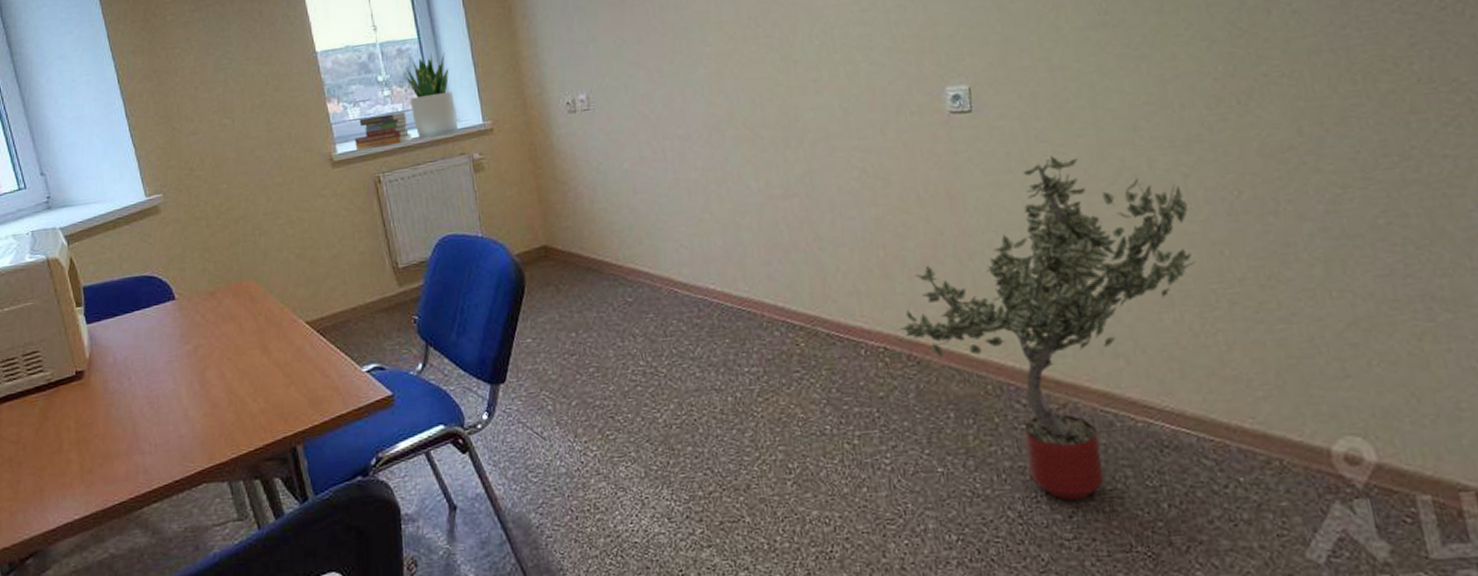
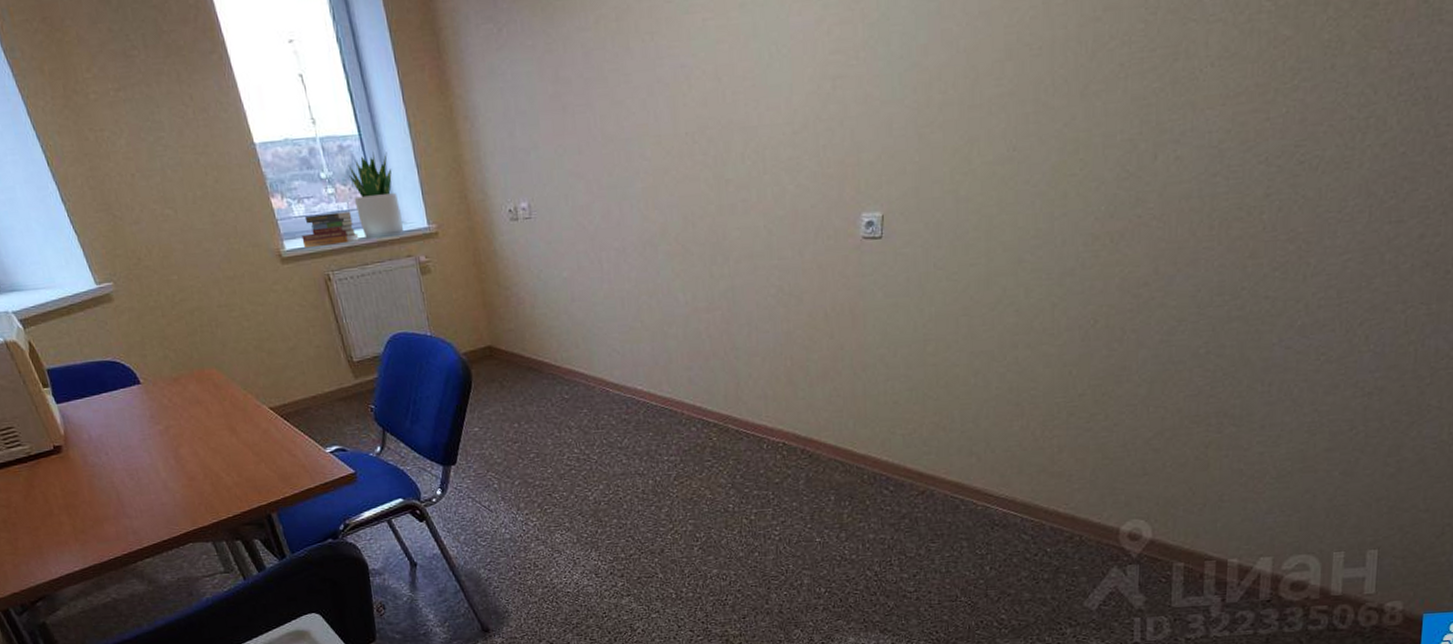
potted tree: present [900,155,1197,501] -> none [798,282,1051,565]

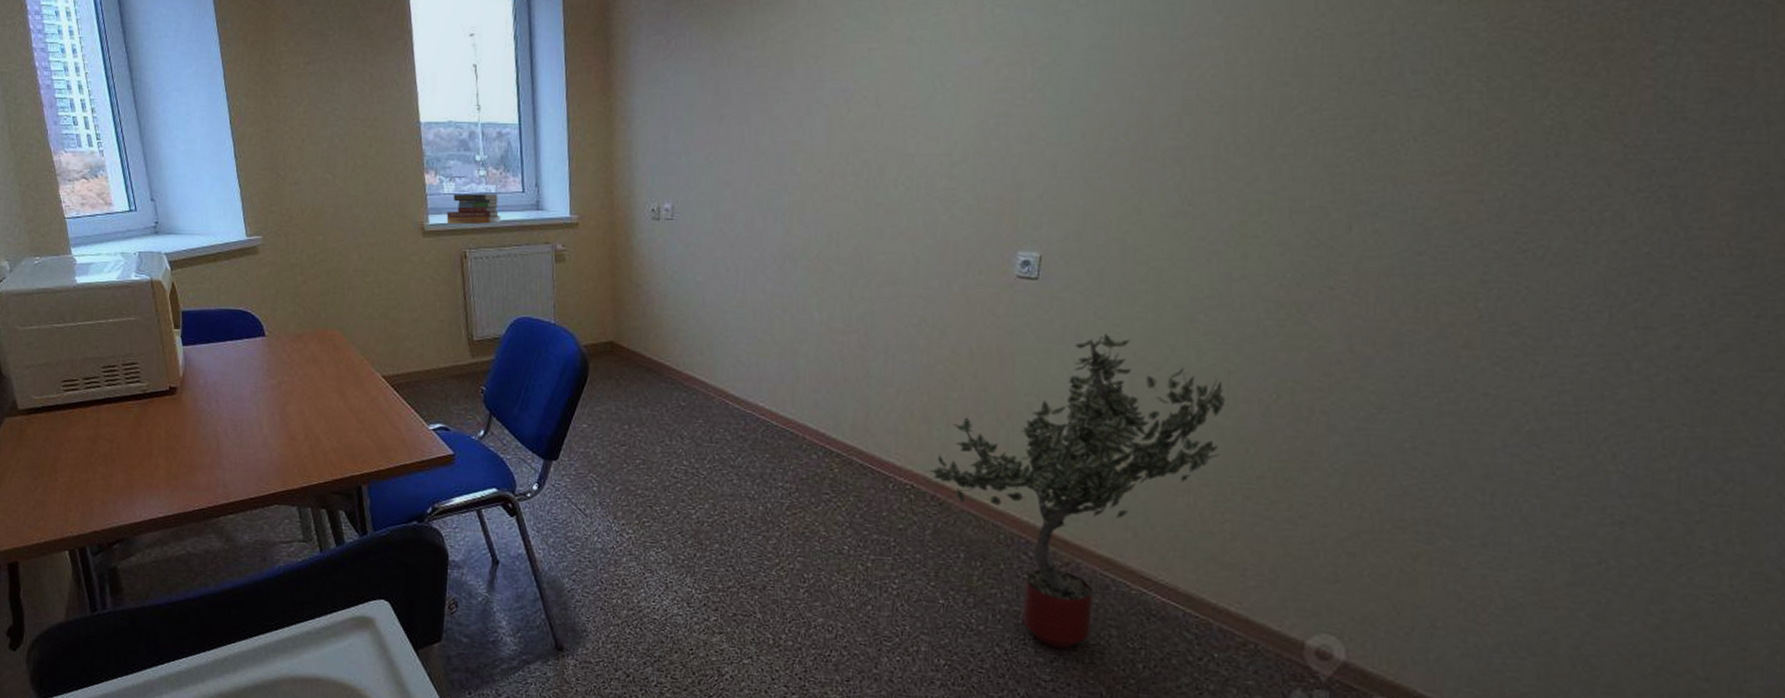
planter: present [348,152,405,240] -> none [503,141,546,223]
potted tree: none [798,282,1051,565] -> present [929,333,1226,649]

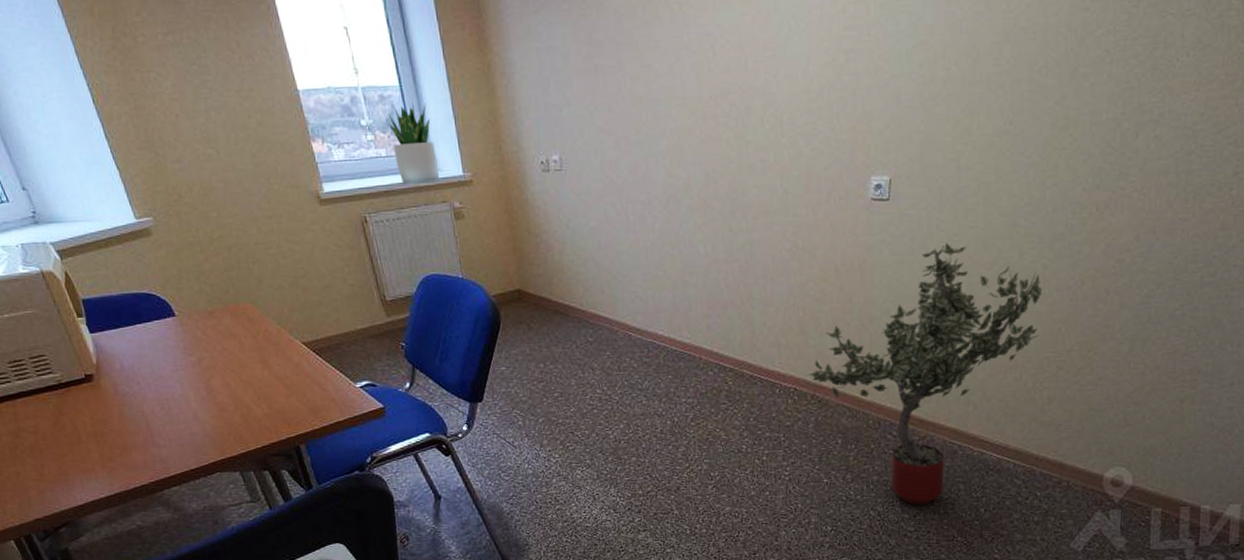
books: present [446,193,502,225] -> none [340,157,397,192]
planter: none [503,141,546,223] -> present [388,102,441,185]

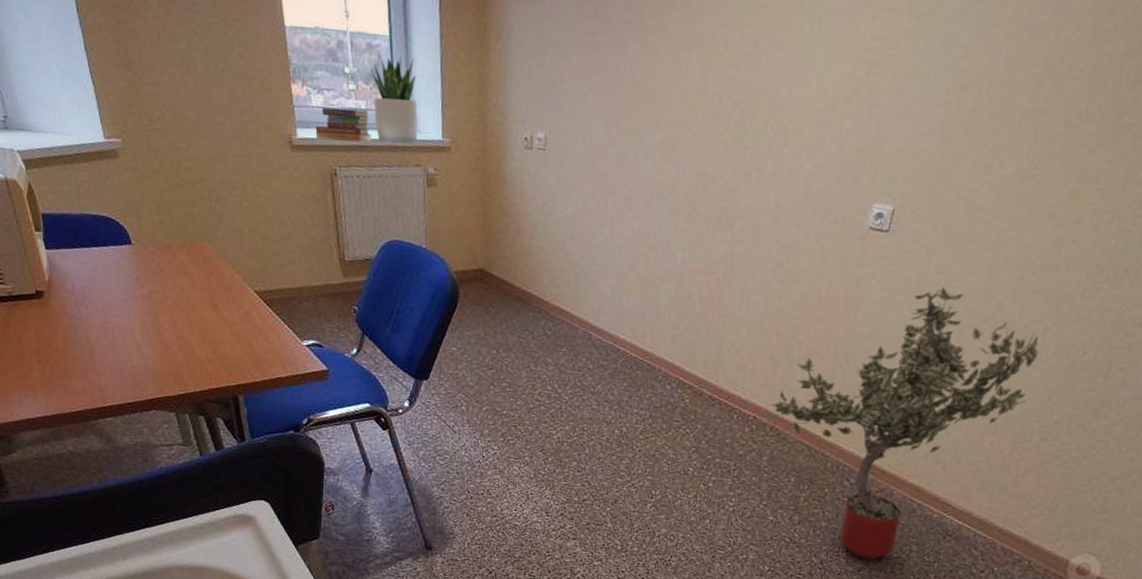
books: none [340,157,397,192] -> present [315,107,372,143]

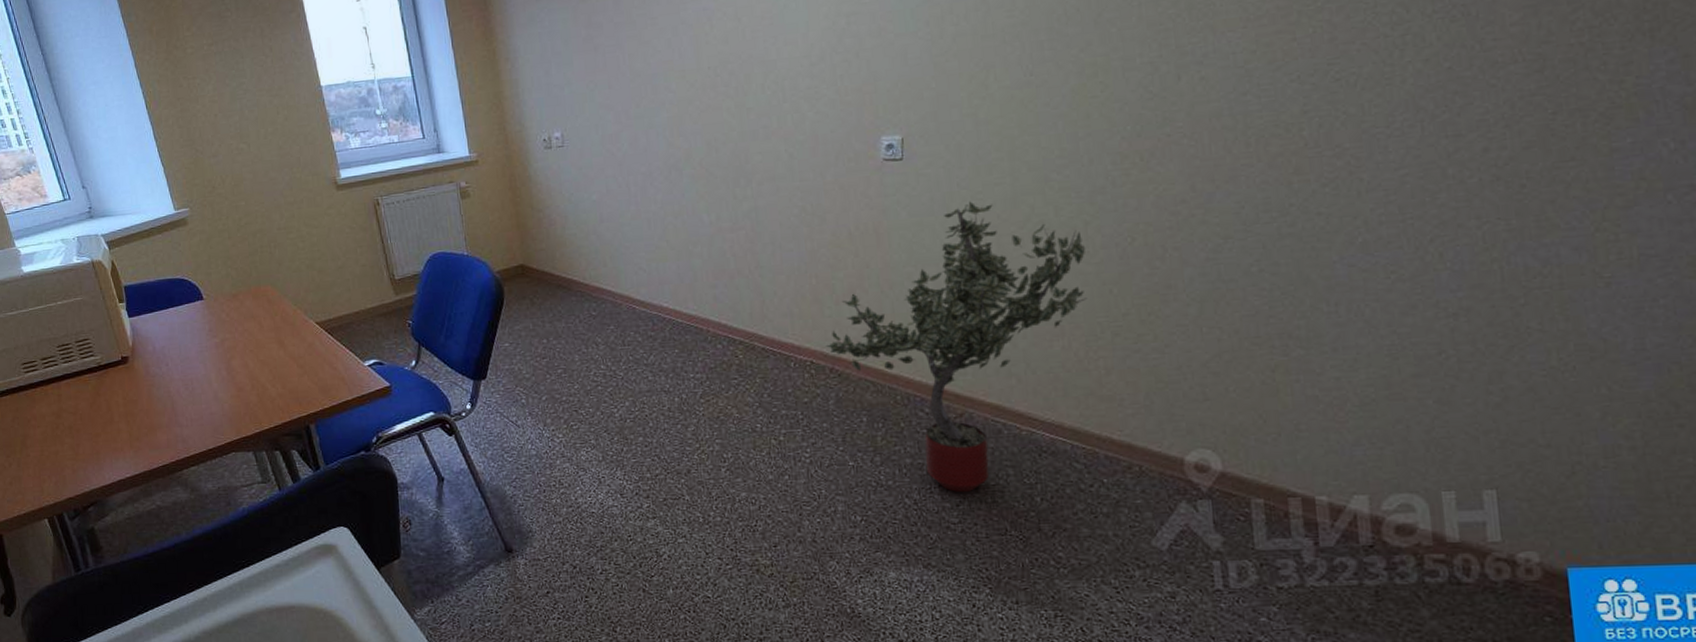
books: present [315,107,372,143] -> none [356,143,407,177]
planter: present [373,55,418,144] -> none [401,91,448,168]

